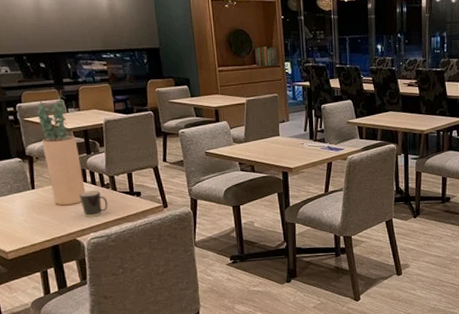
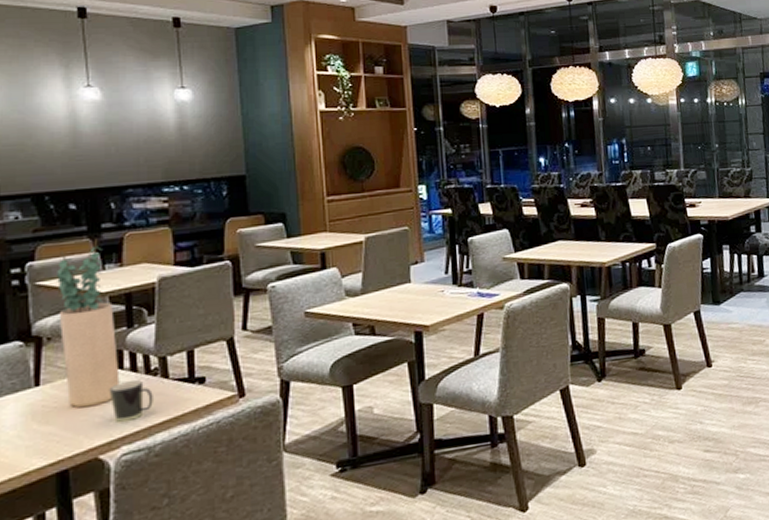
books: present [255,46,279,67] -> none [378,166,410,193]

